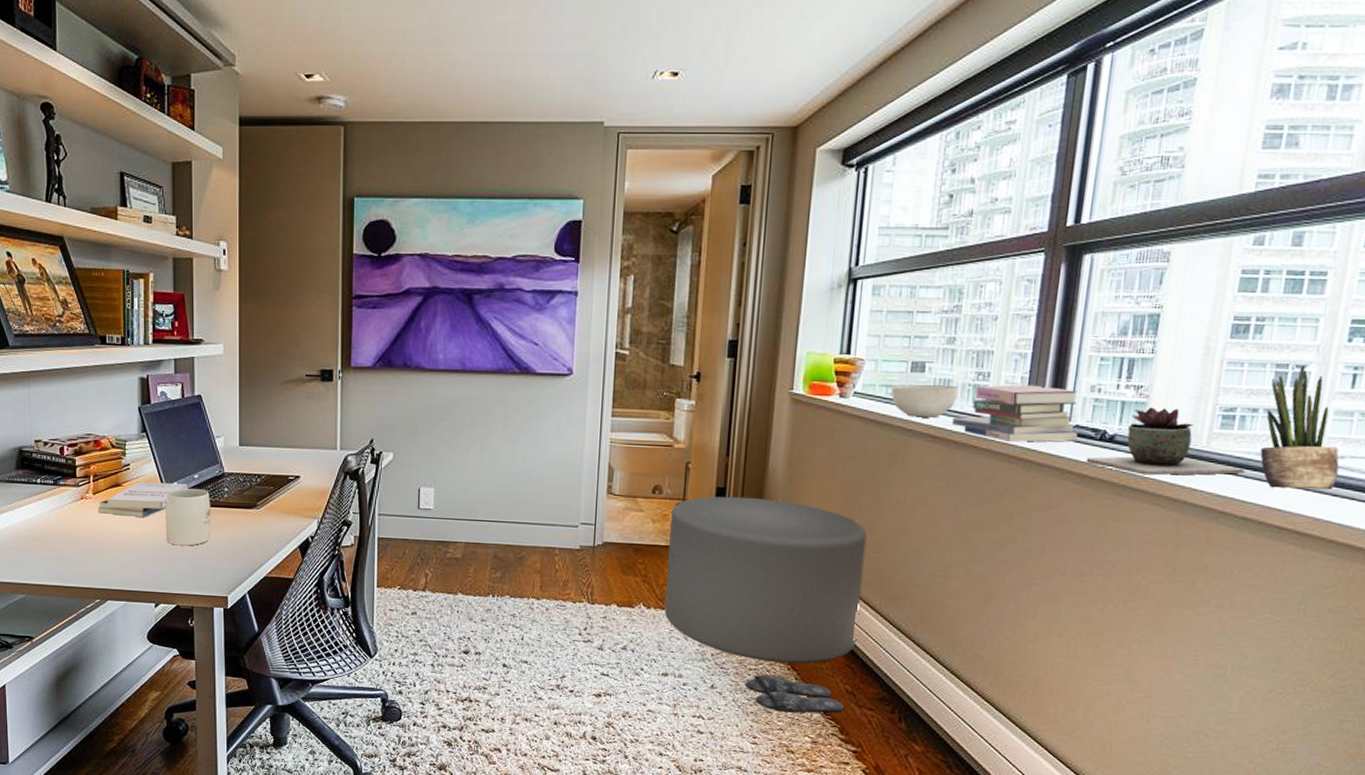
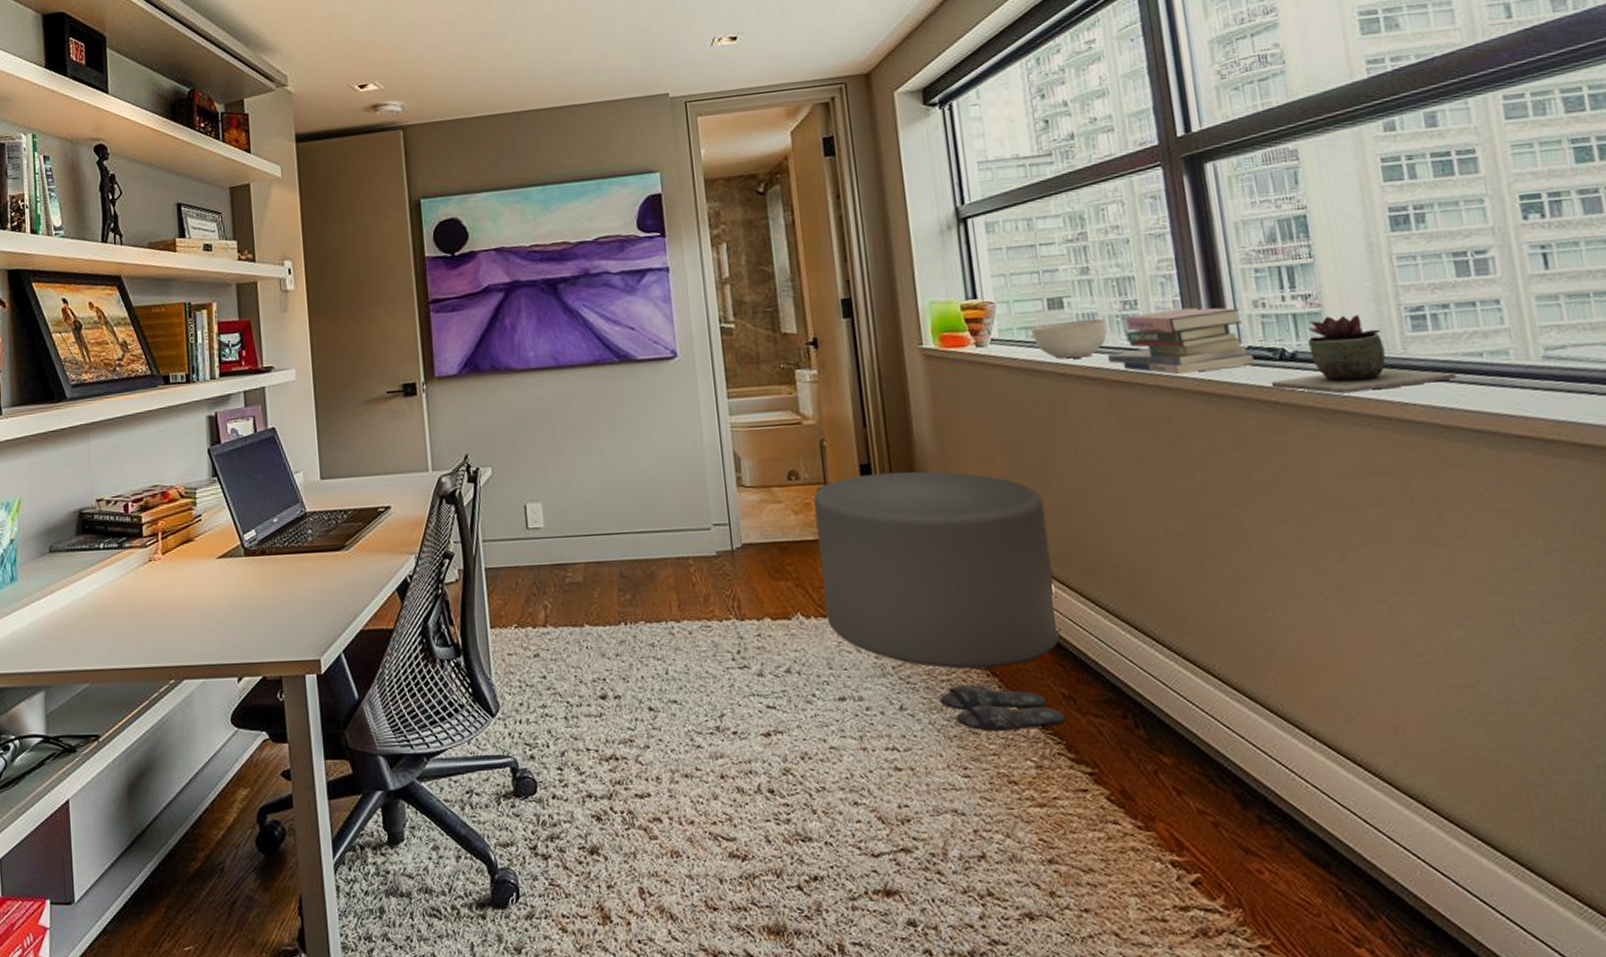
books: present [97,481,188,517] -> none [167,530,267,576]
mug: present [165,488,211,546] -> none [243,534,296,604]
potted plant: present [1260,365,1339,491] -> none [1453,251,1566,392]

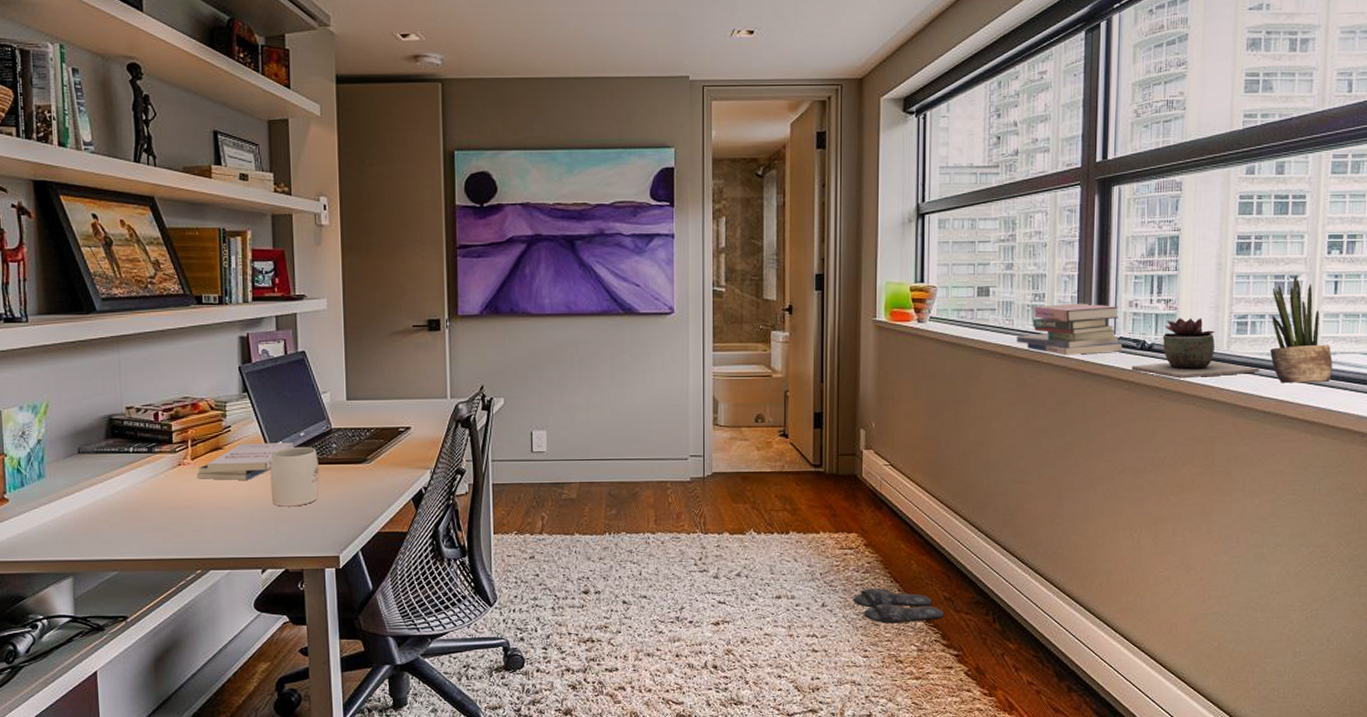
books: none [167,530,267,576] -> present [196,442,294,480]
mug: none [243,534,296,604] -> present [270,447,319,507]
pouf: present [813,471,1060,669] -> none [774,420,951,576]
bowl: present [1031,318,1107,360] -> none [962,306,1019,337]
potted plant: none [1453,251,1566,392] -> present [1270,276,1333,384]

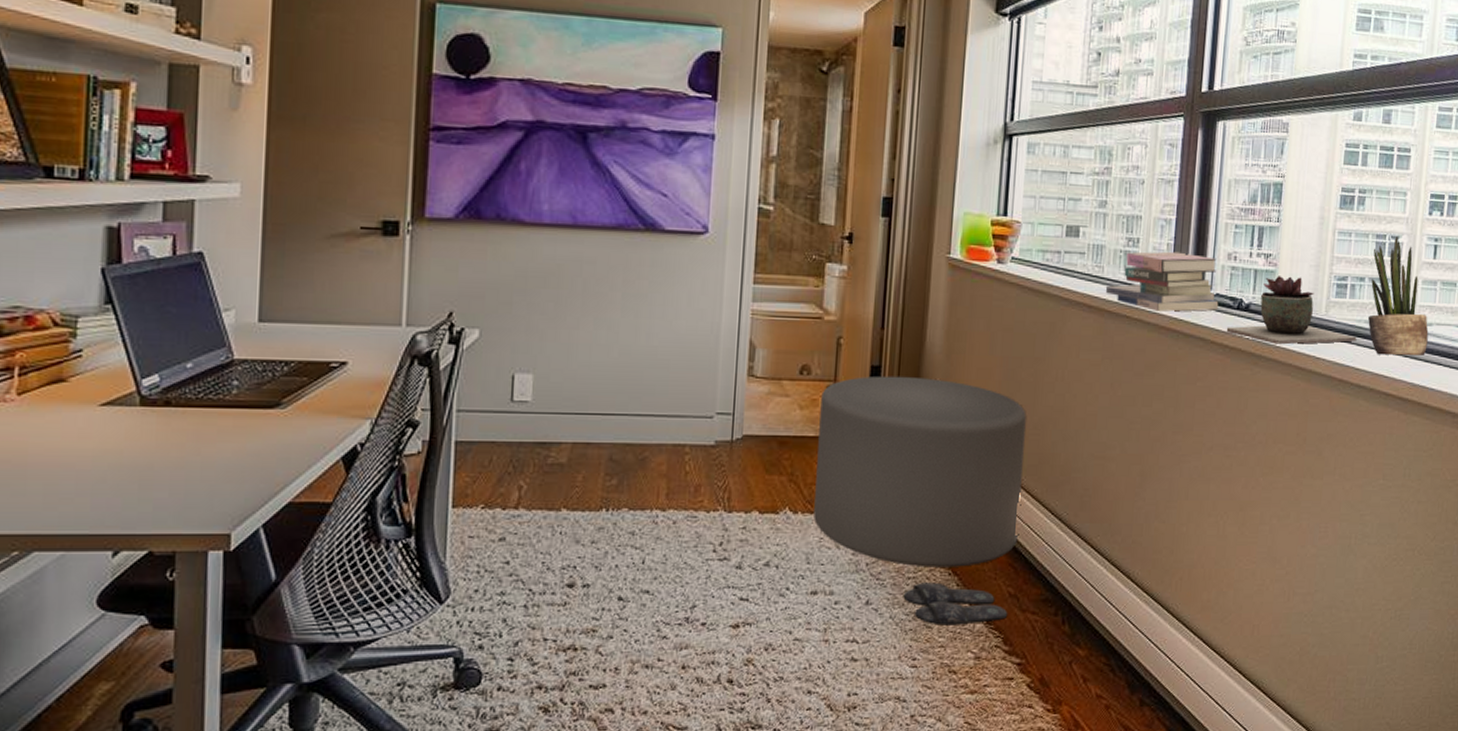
books: present [196,442,294,480] -> none [23,374,175,426]
mug: present [270,447,319,507] -> none [135,383,211,465]
pouf: none [774,420,951,576] -> present [814,375,1026,567]

